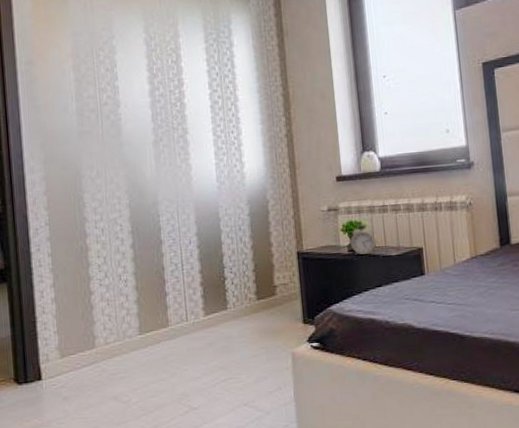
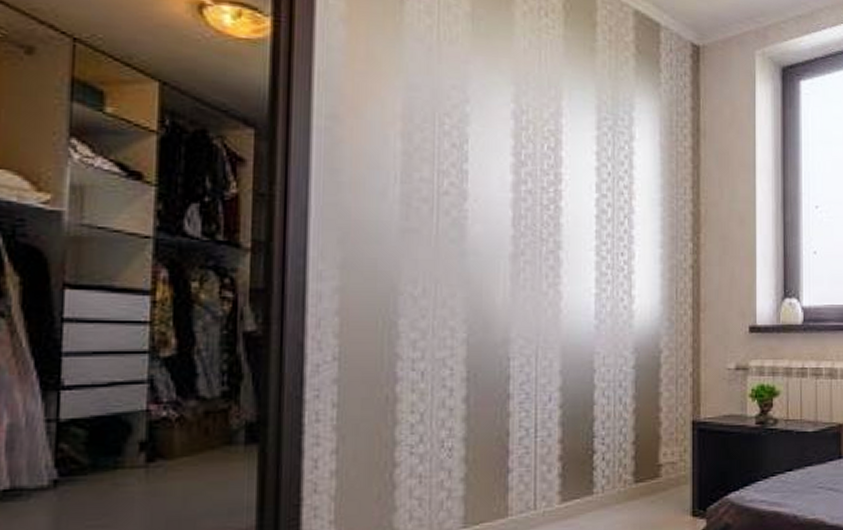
alarm clock: present [350,224,377,255] -> none [760,390,791,429]

